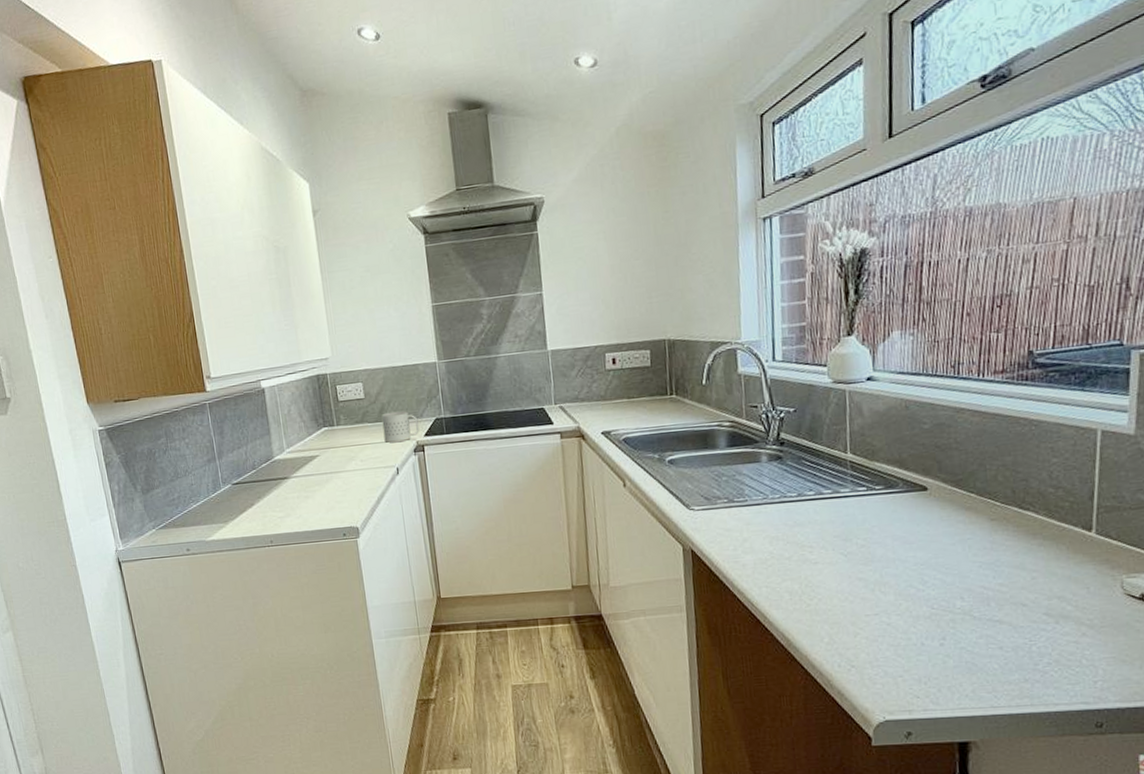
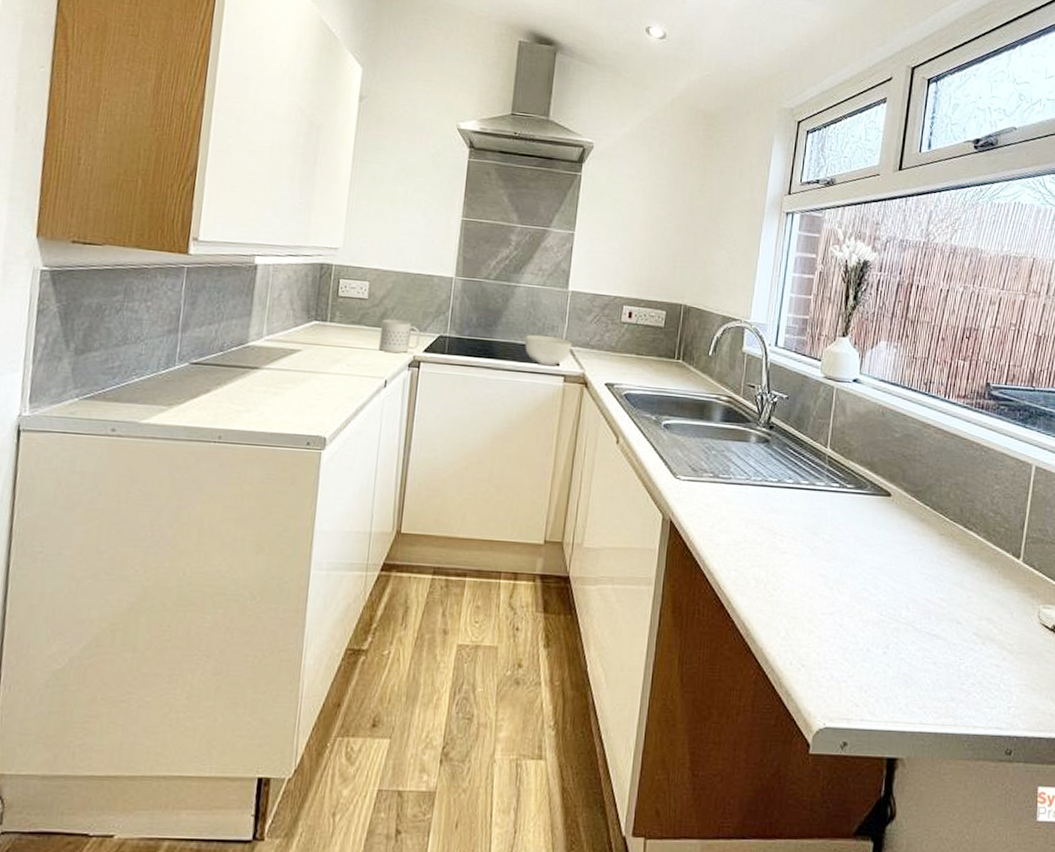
bowl: none [514,397,562,427] -> present [524,334,573,367]

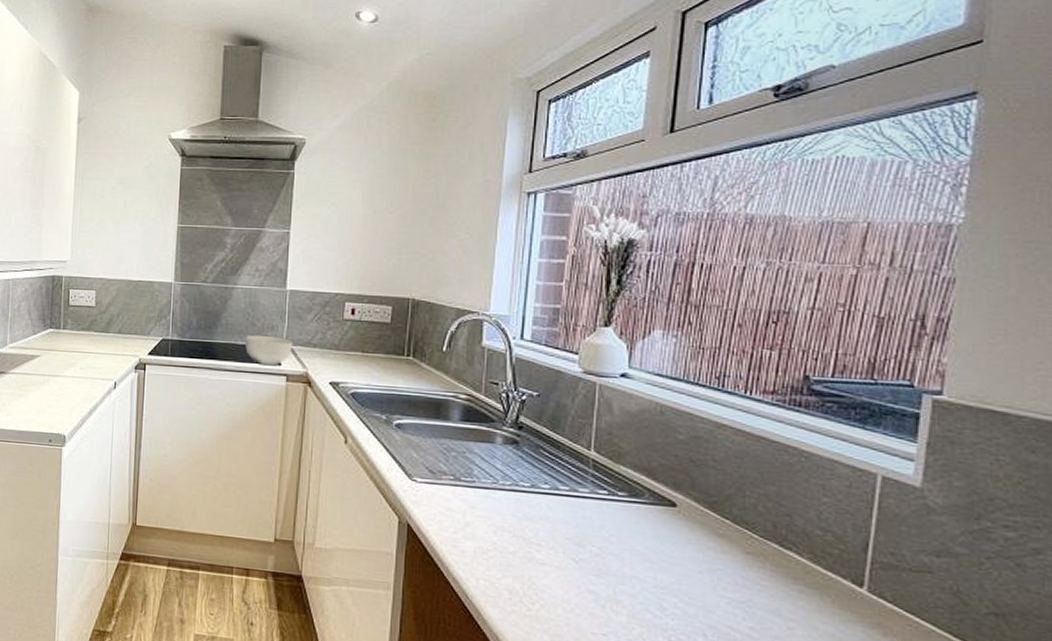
mug: present [378,318,421,354] -> none [107,324,145,357]

